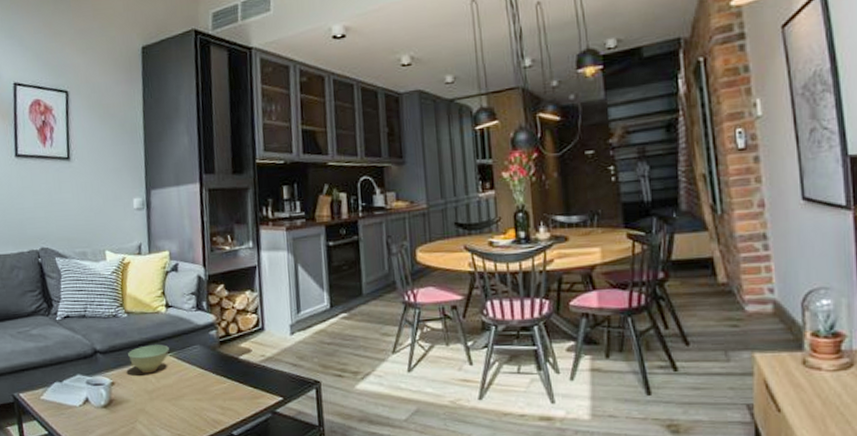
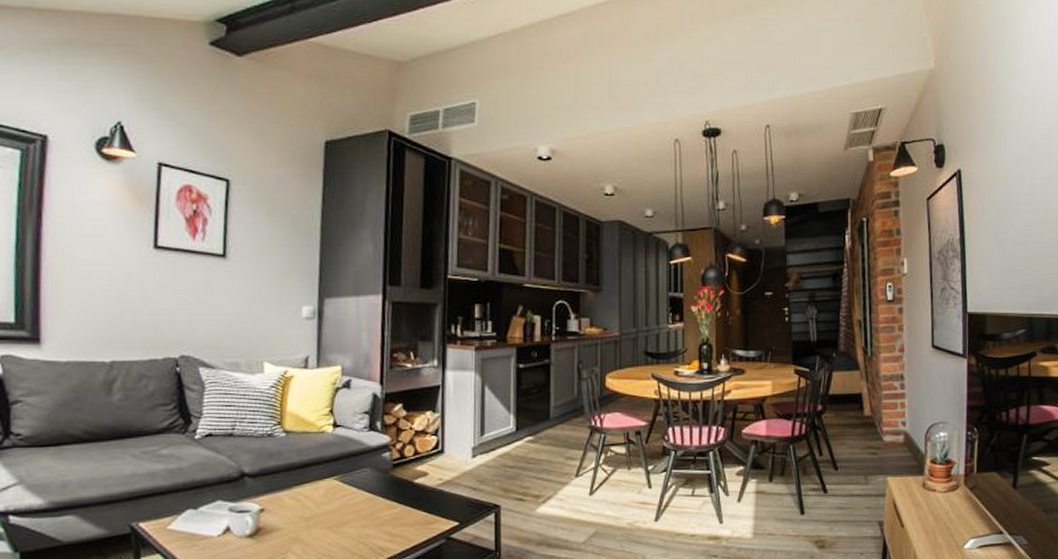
bowl: present [128,345,169,374] -> none [283,467,334,499]

